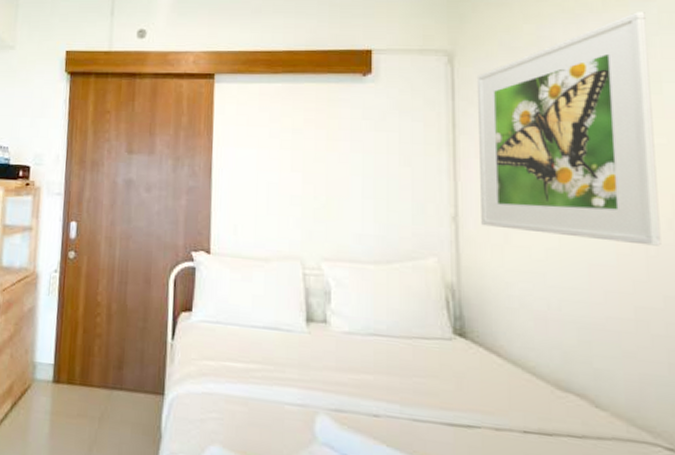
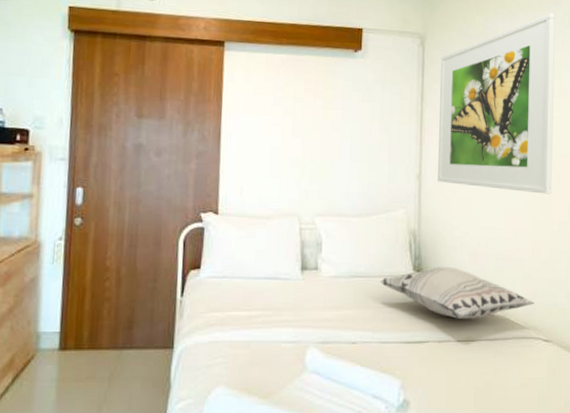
decorative pillow: none [409,332,647,407] -> present [381,267,535,319]

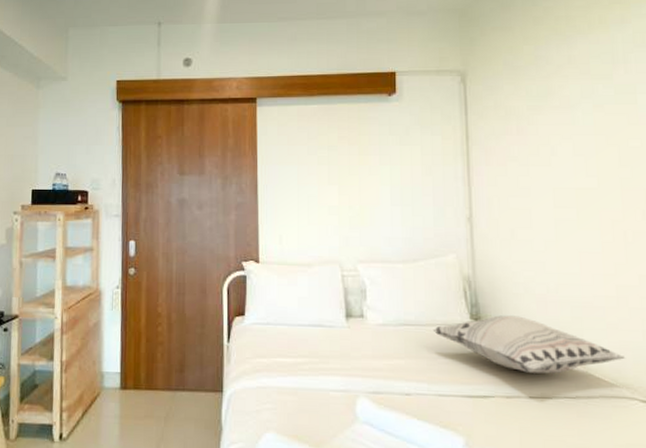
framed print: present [438,13,555,194] -> none [485,33,637,234]

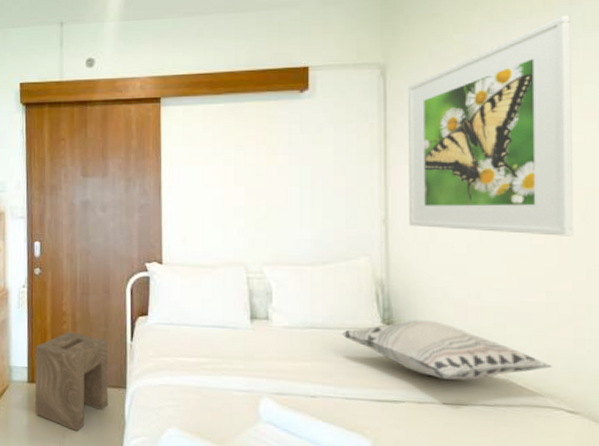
stool: none [127,333,205,440] -> present [34,331,109,431]
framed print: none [485,33,637,234] -> present [407,15,573,236]

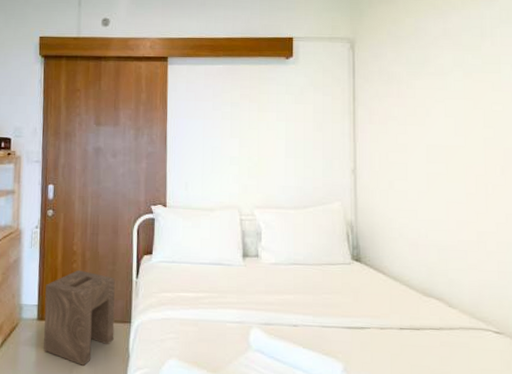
decorative pillow: present [342,320,553,381] -> none [320,256,483,308]
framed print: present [407,15,573,236] -> none [371,9,496,187]

